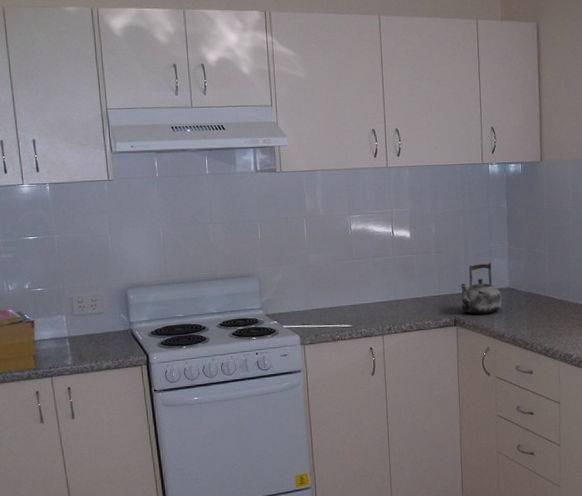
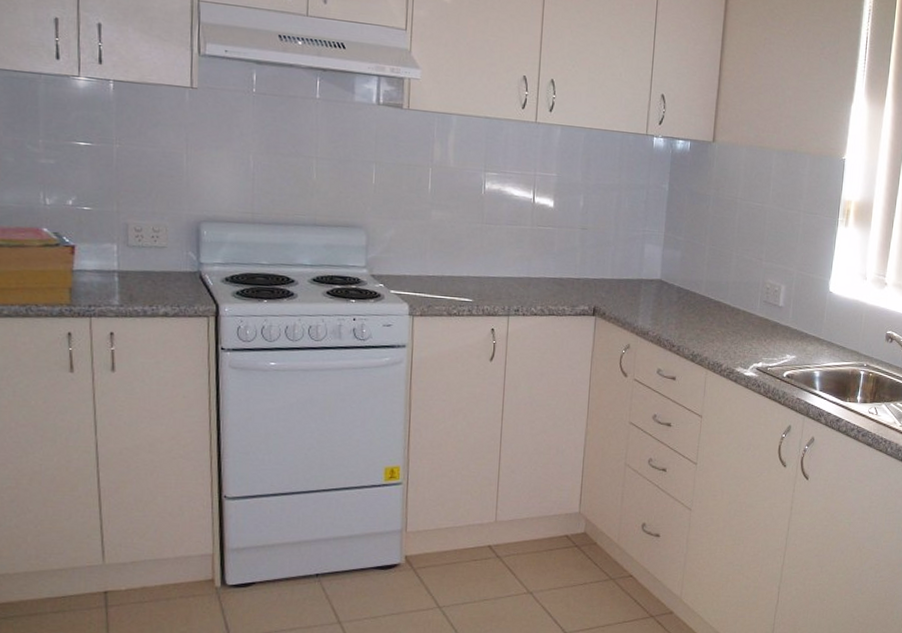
kettle: present [460,262,502,315] -> none [604,248,651,307]

